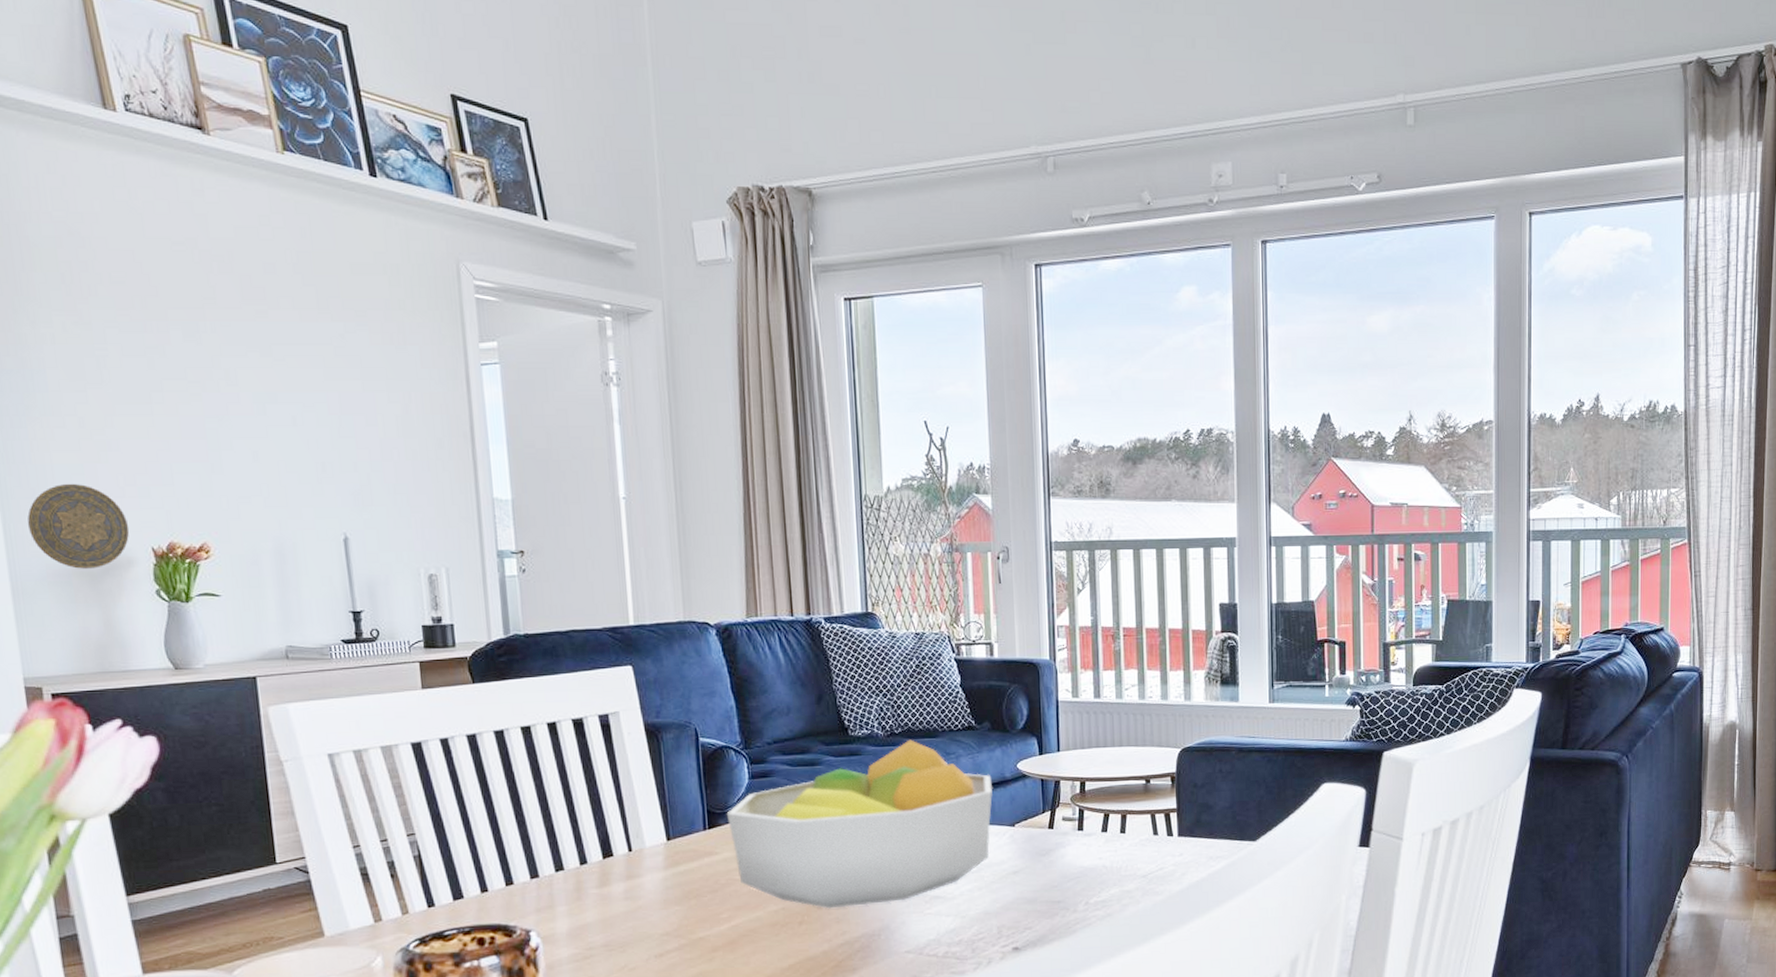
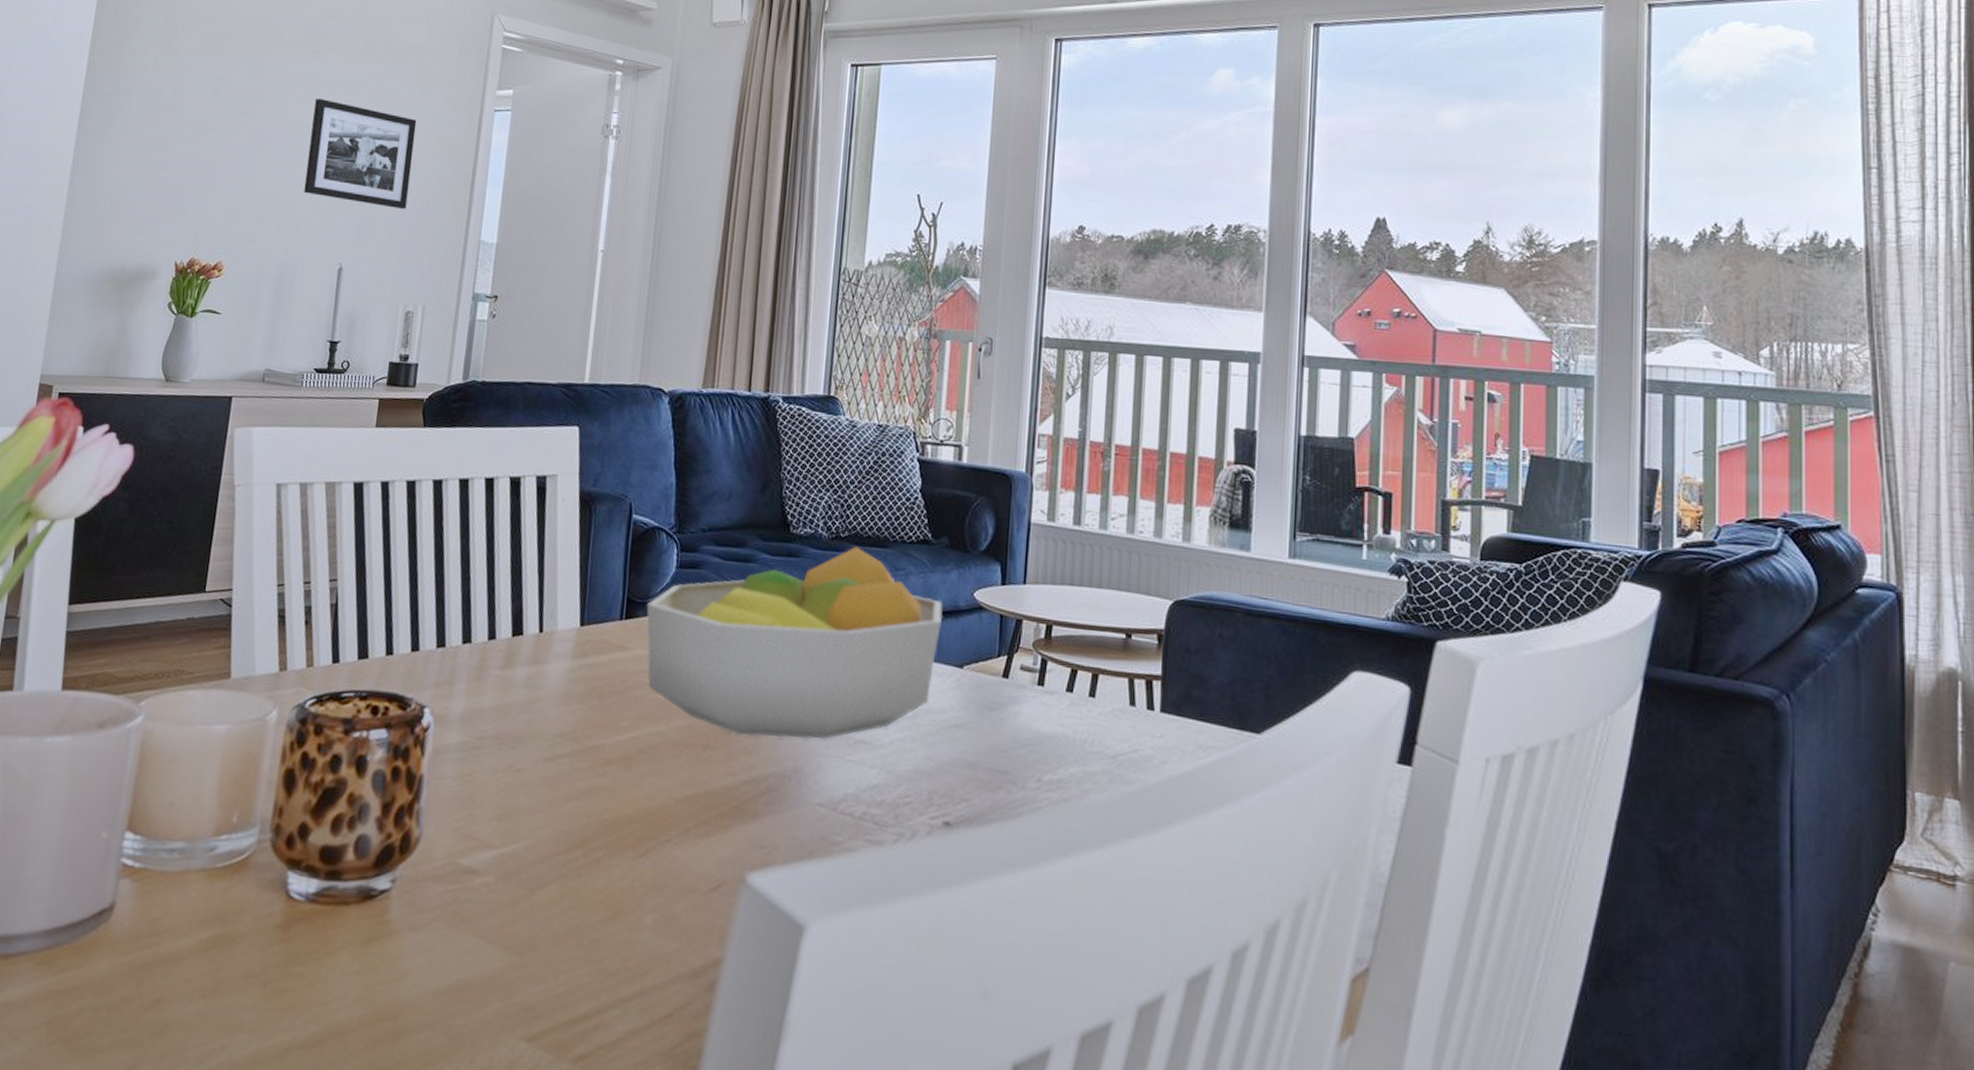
decorative plate: present [27,483,130,569] -> none [81,196,162,278]
picture frame: none [273,363,405,474] -> present [304,99,417,210]

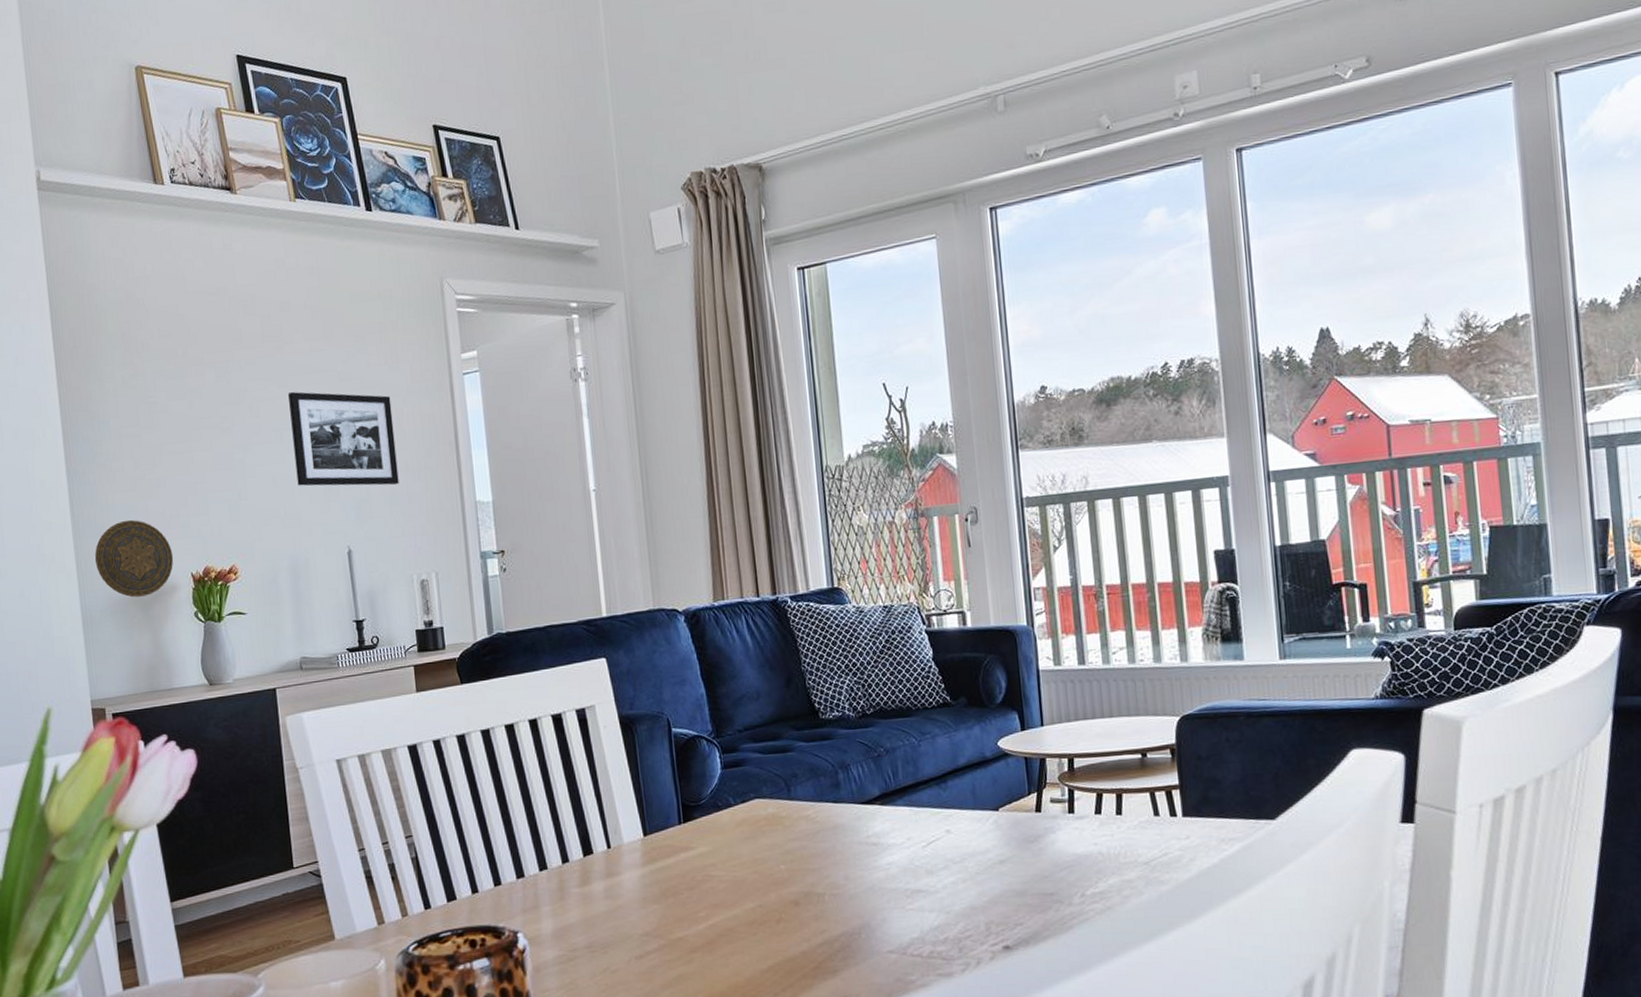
decorative plate: none [81,196,162,278] -> present [94,519,174,598]
fruit bowl: present [646,546,943,739] -> none [700,720,973,906]

